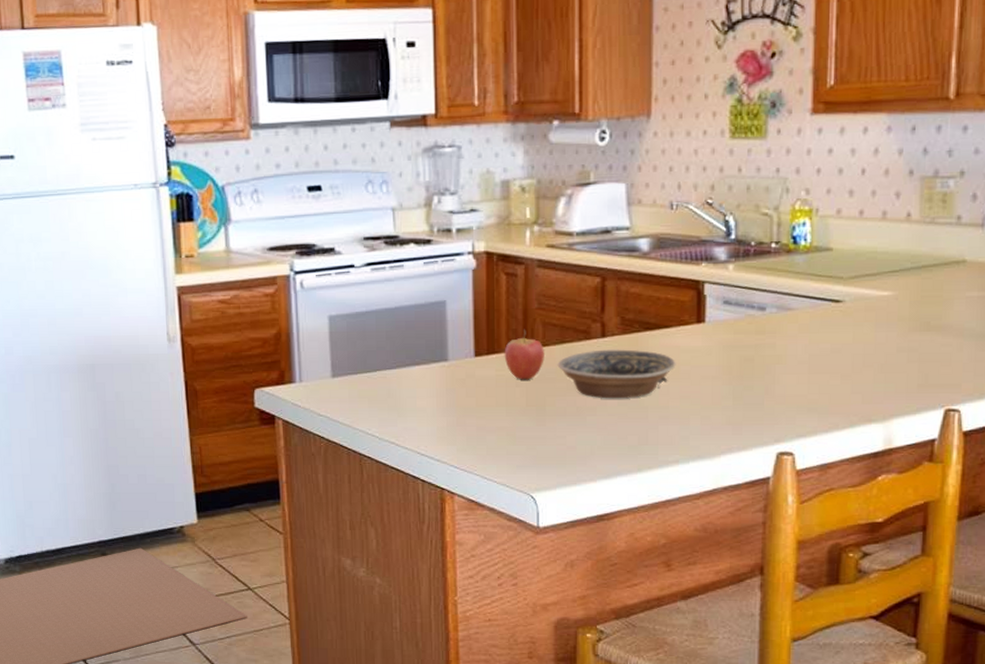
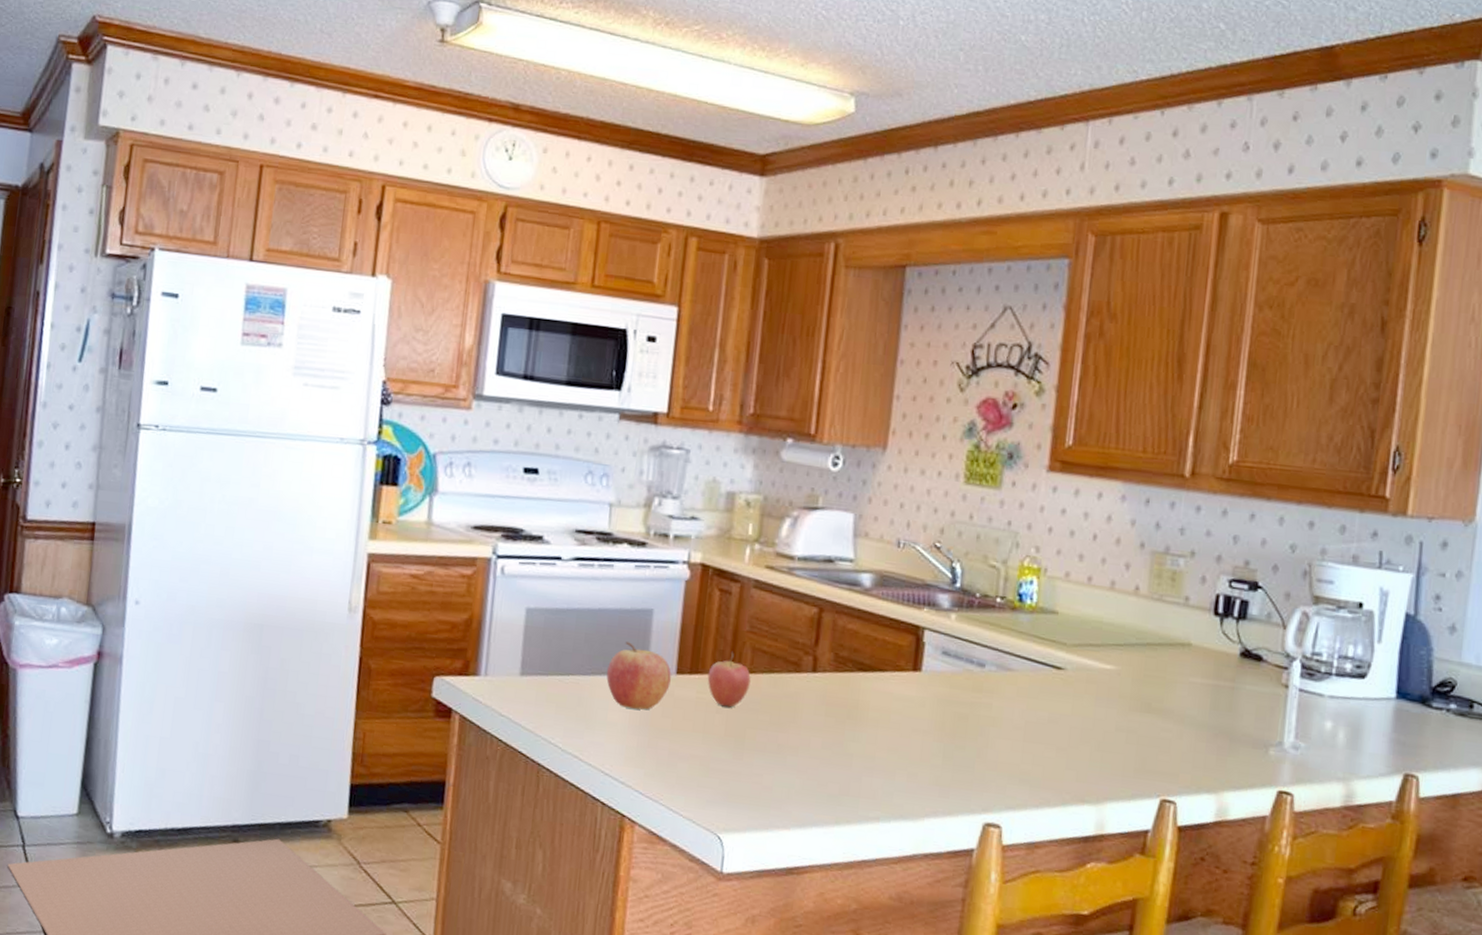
fruit: none [411,334,470,393] -> present [606,642,672,710]
bowl: present [557,349,676,399] -> none [762,684,887,742]

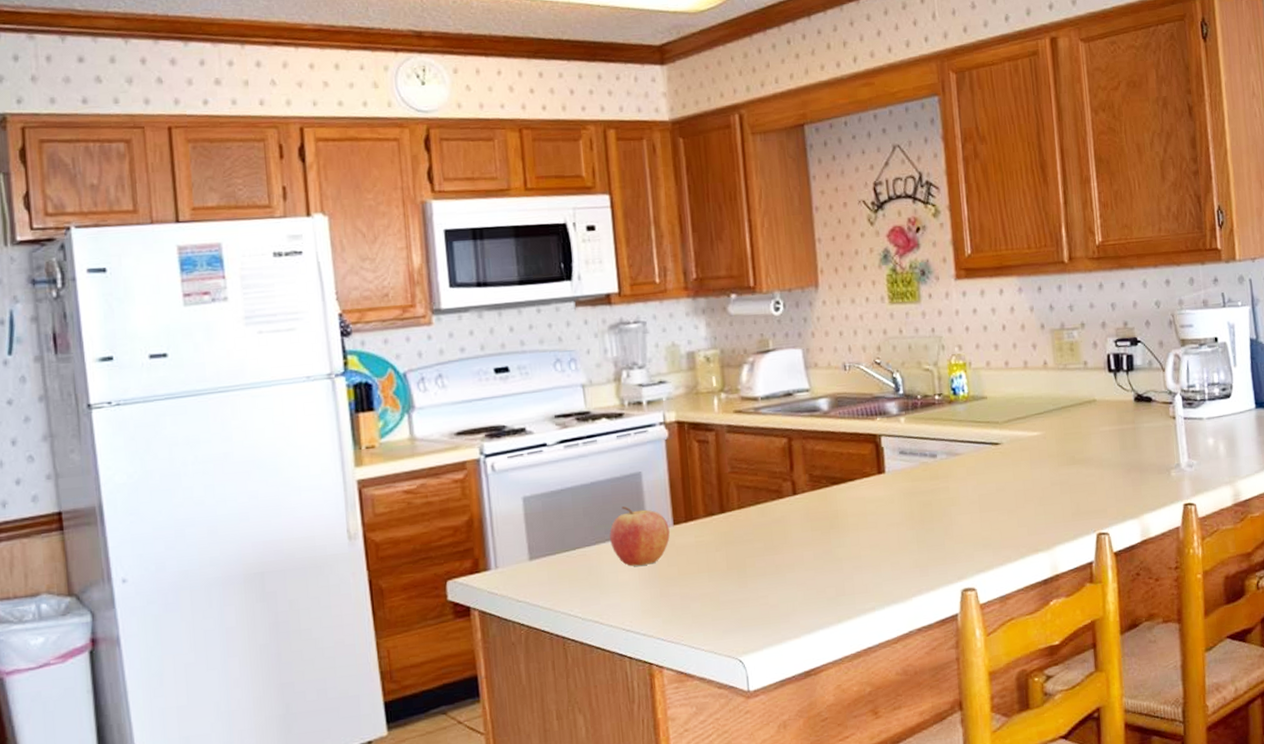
fruit: present [707,651,751,708] -> none [701,493,741,544]

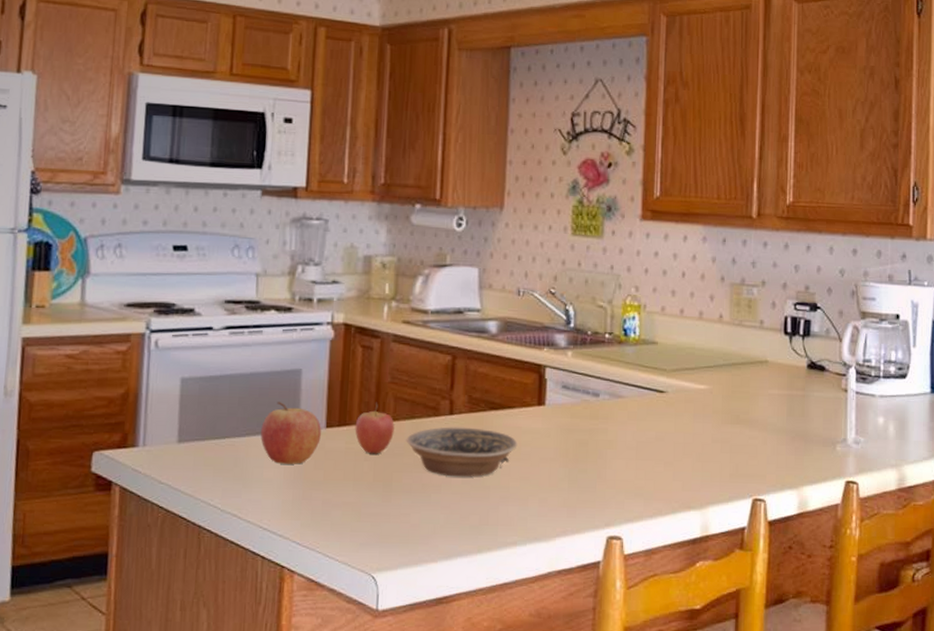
fruit: none [701,493,741,544] -> present [355,402,394,454]
bowl: none [754,504,863,555] -> present [406,426,518,477]

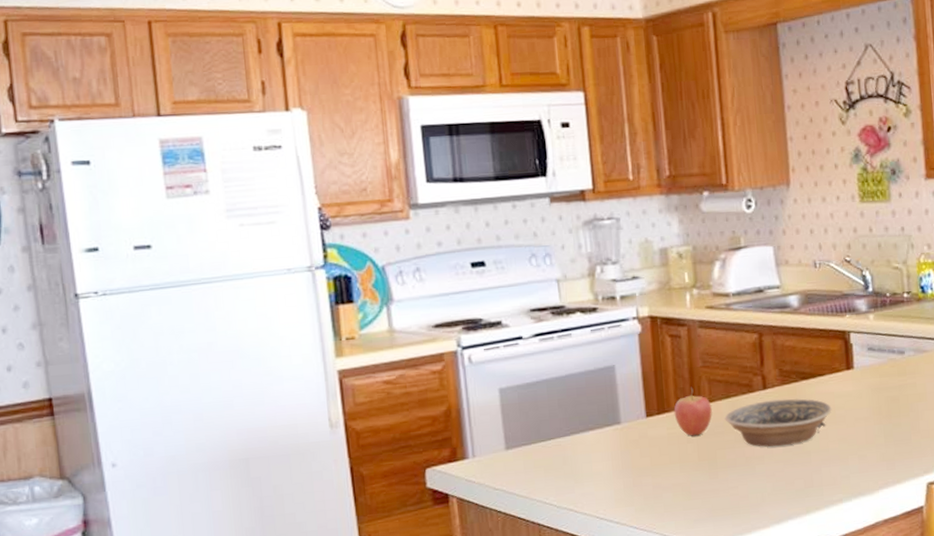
fruit: present [261,402,321,465] -> none [584,399,643,457]

